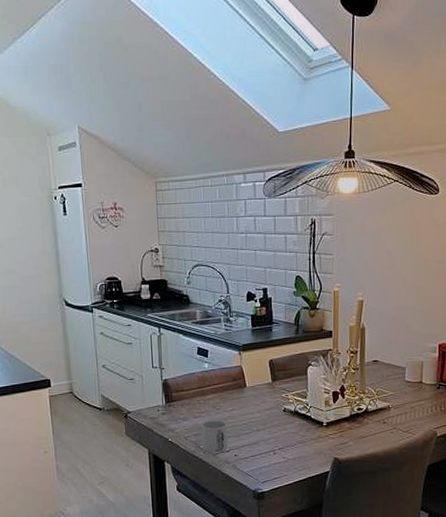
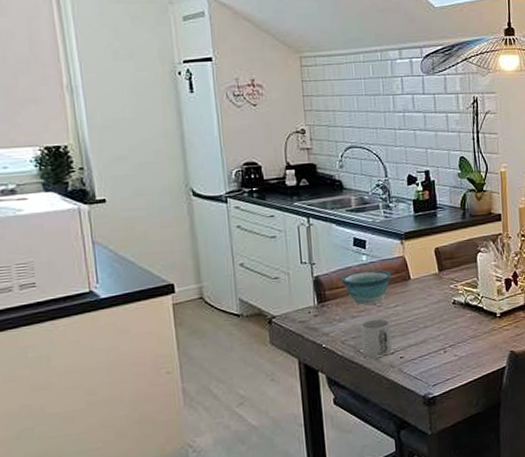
bowl: none [186,376,229,407] -> present [341,269,391,305]

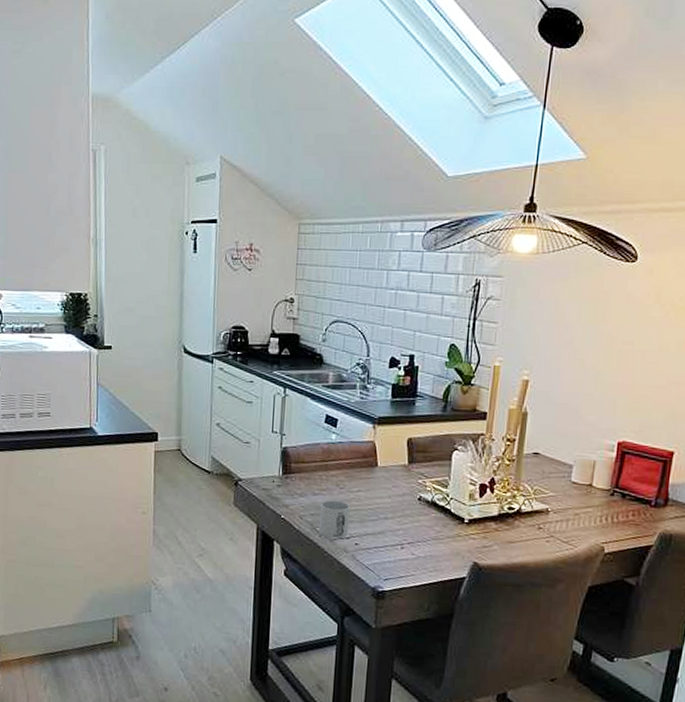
bowl: present [341,269,391,305] -> none [308,449,358,485]

